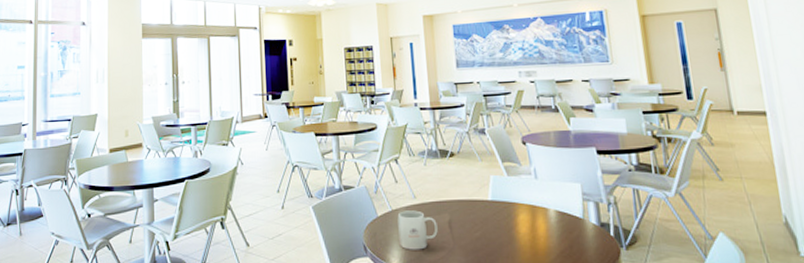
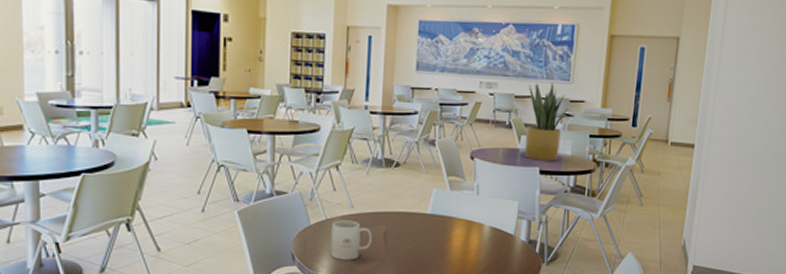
planter: none [567,64,615,142] -> present [525,82,570,162]

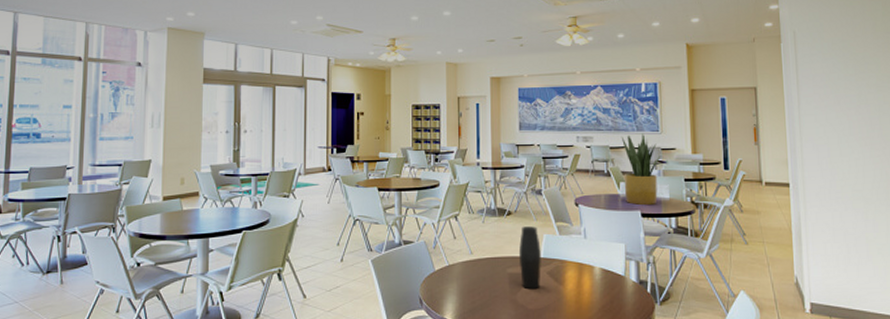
mug: present [330,220,372,260] -> none [454,266,491,303]
vase: none [404,180,429,247] -> present [518,226,541,290]

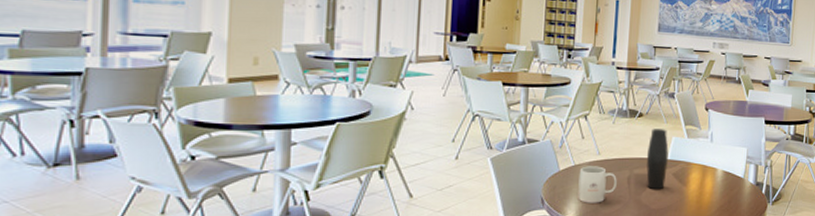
mug: none [454,266,491,303] -> present [578,166,617,203]
planter: present [621,133,662,206] -> none [752,44,790,113]

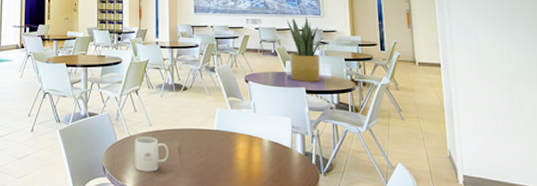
vase: present [646,129,669,190] -> none [194,101,215,160]
planter: none [752,44,790,113] -> present [286,16,324,83]

